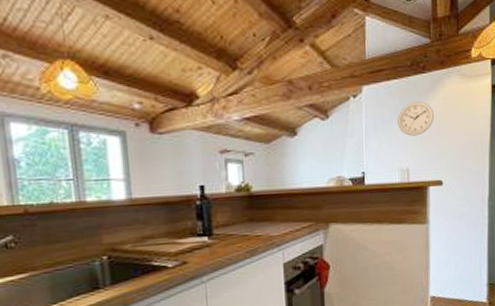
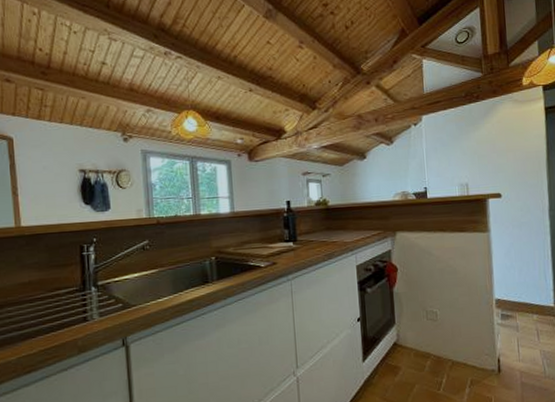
wall clock: present [398,102,435,136] -> none [455,126,490,155]

